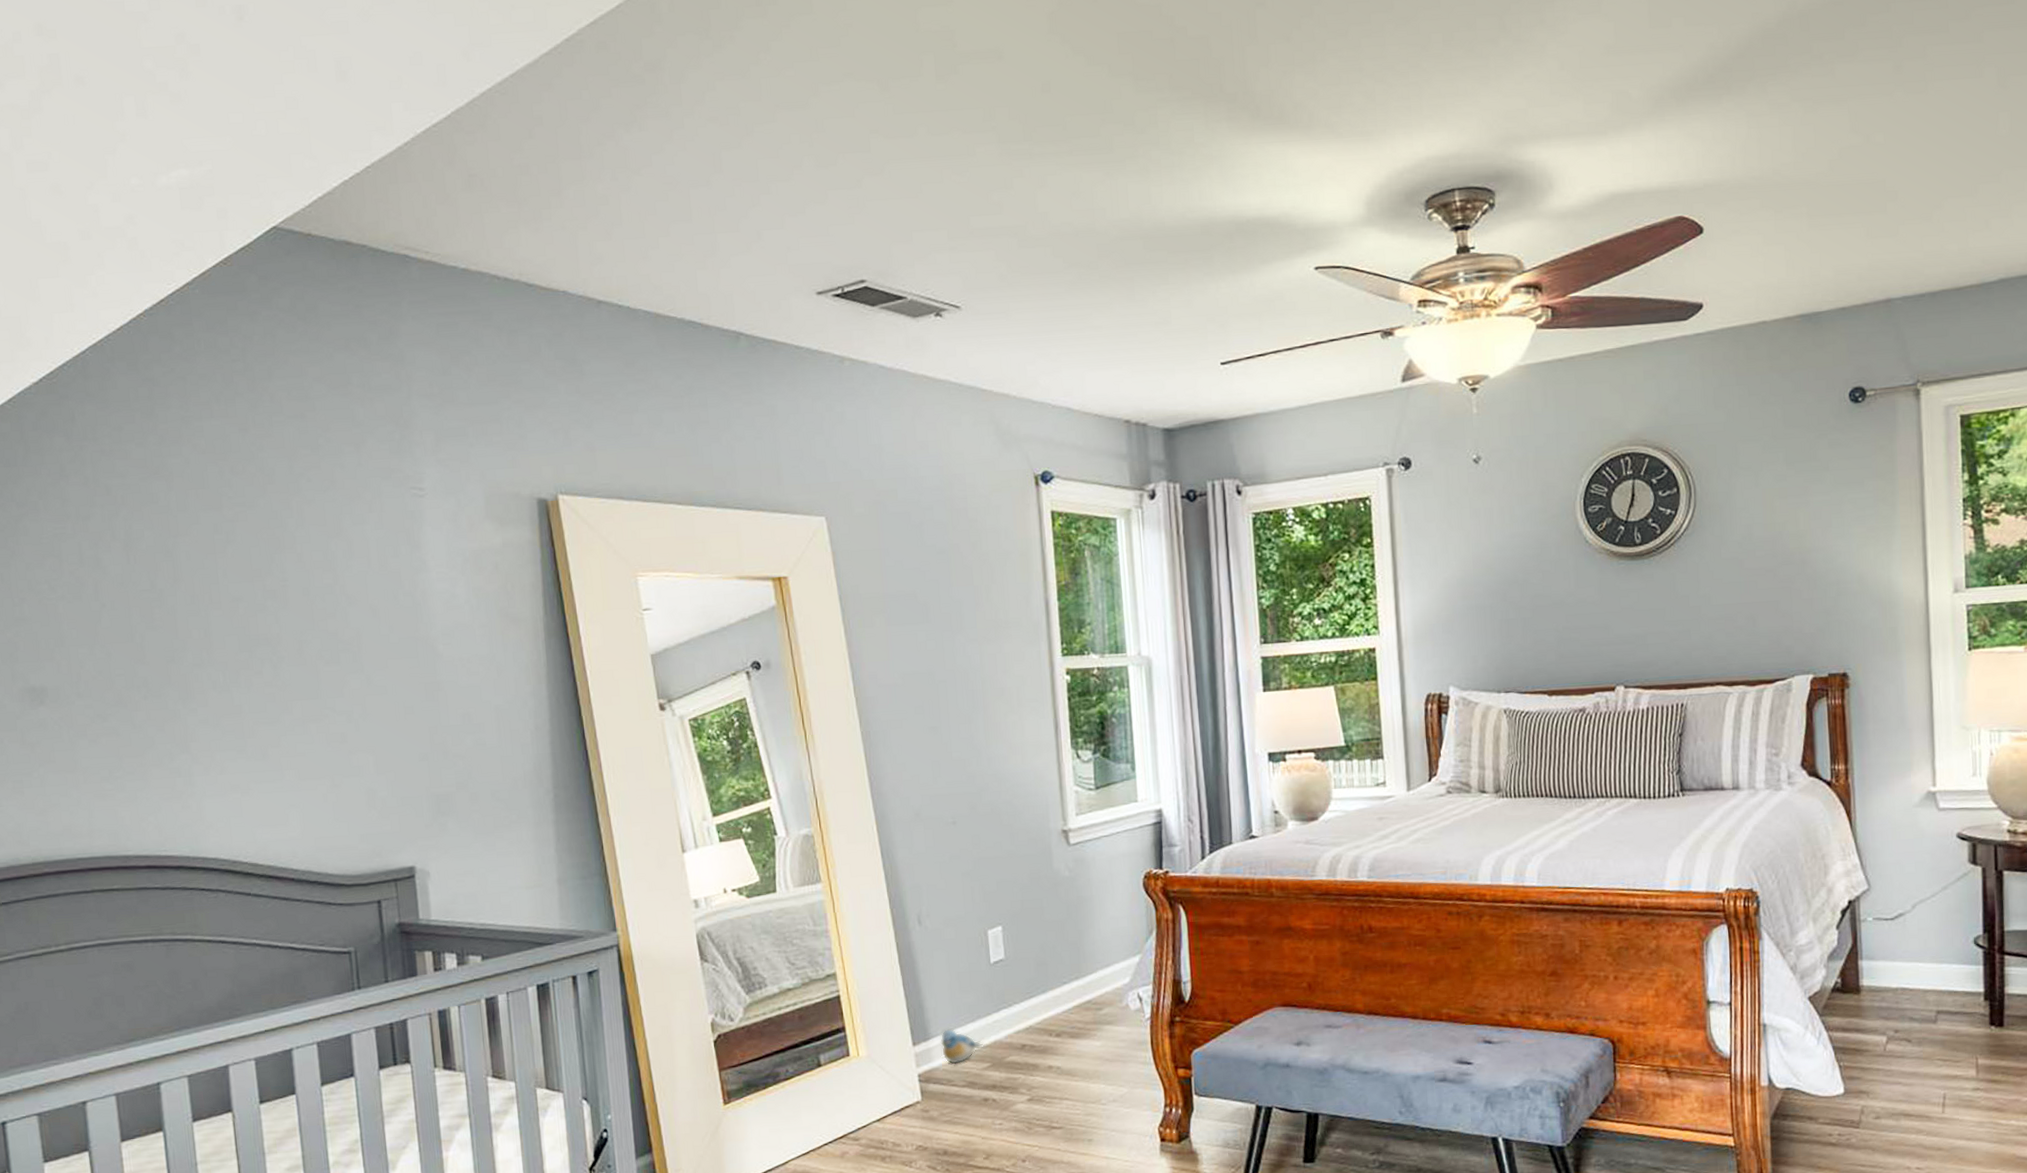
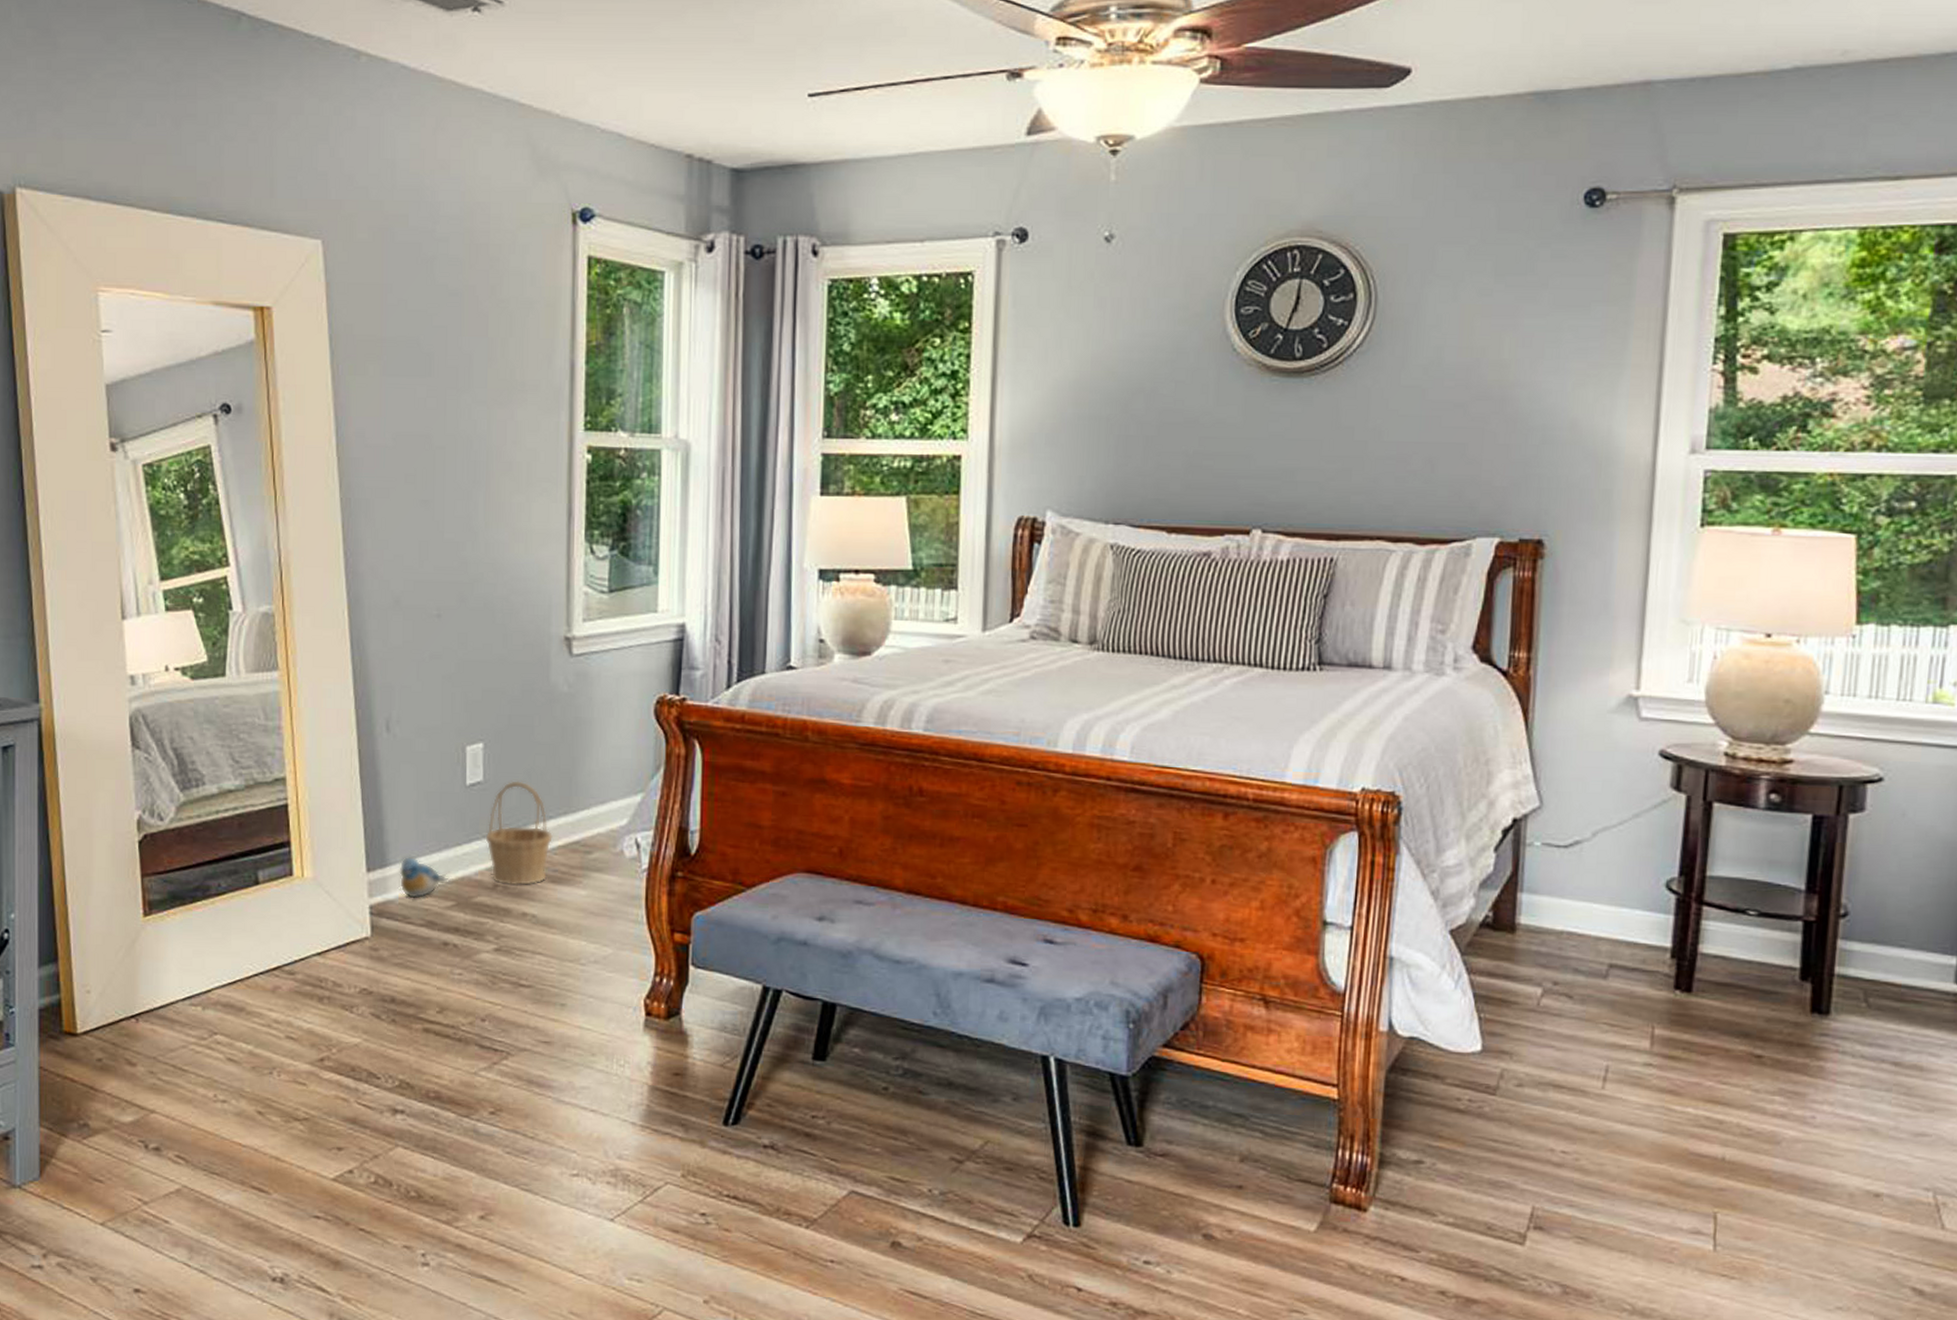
basket: none [1011,955,1068,1045] -> present [485,780,553,886]

